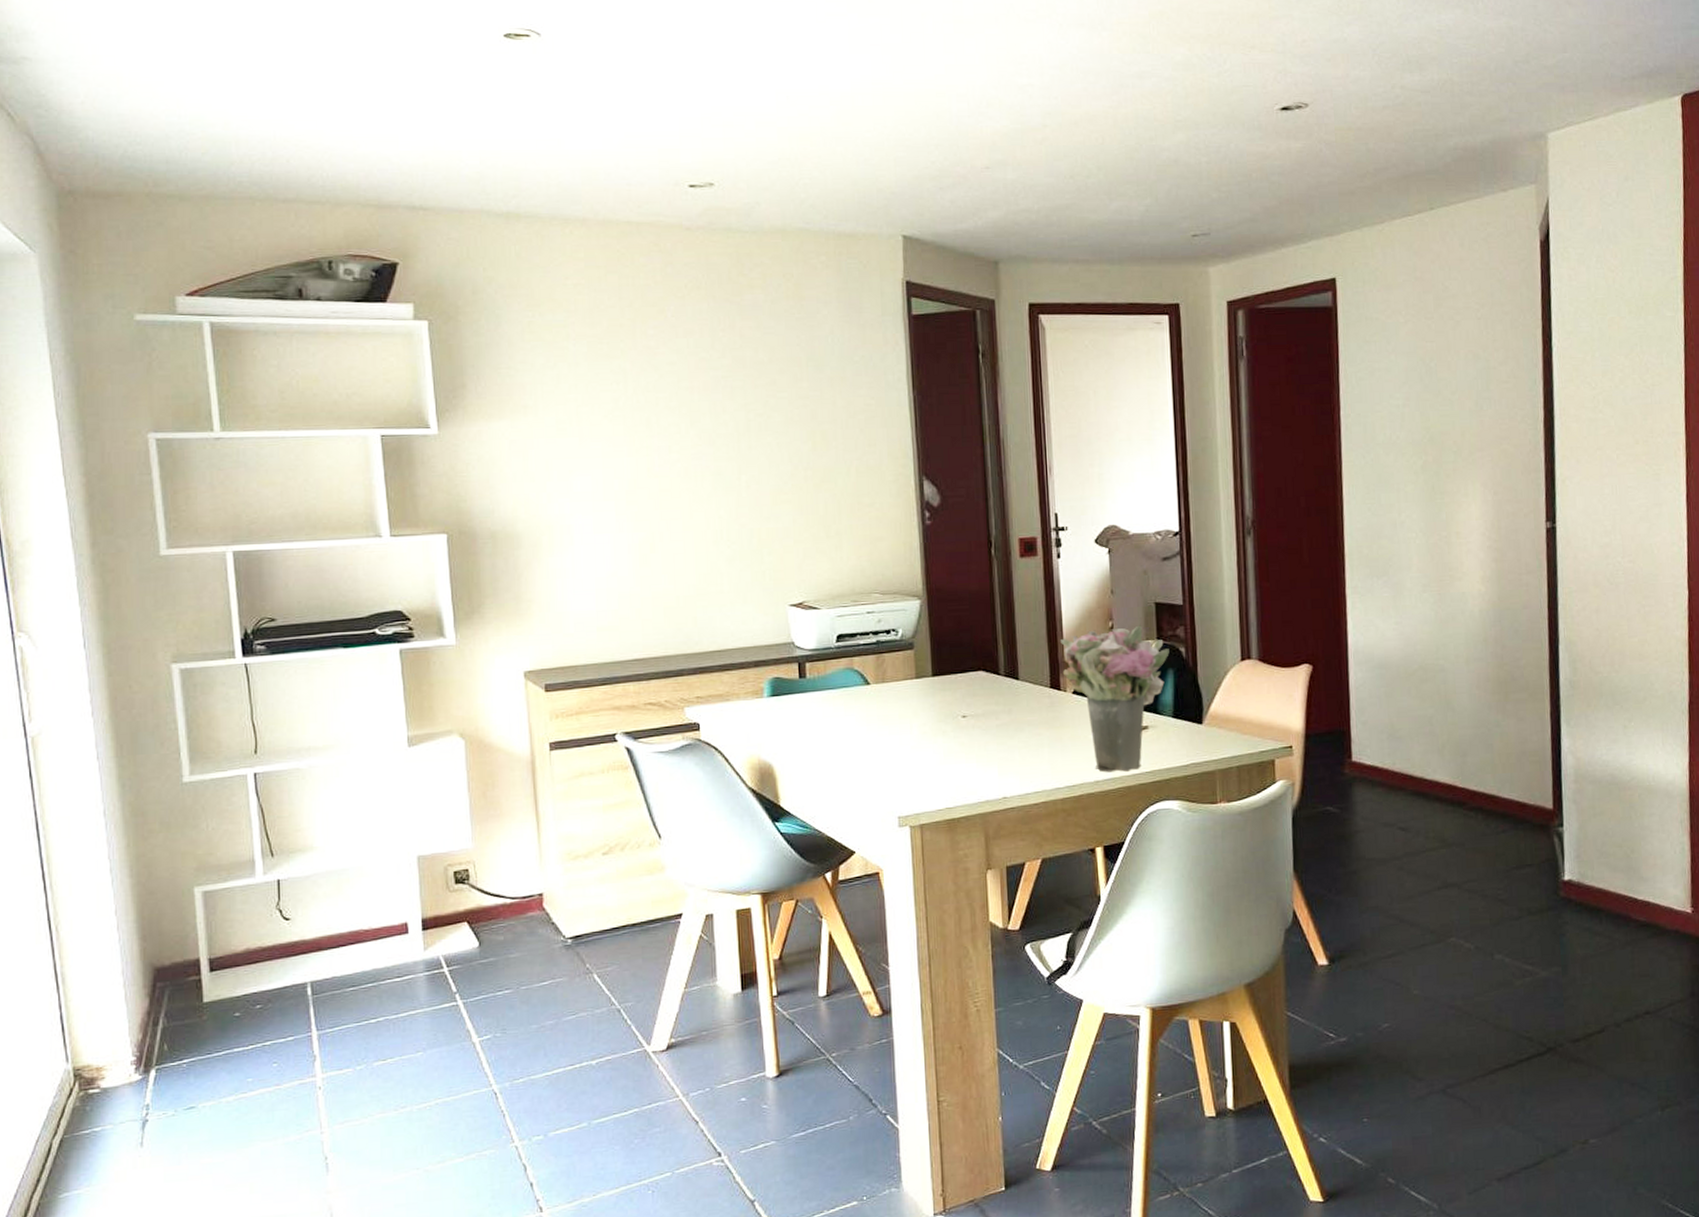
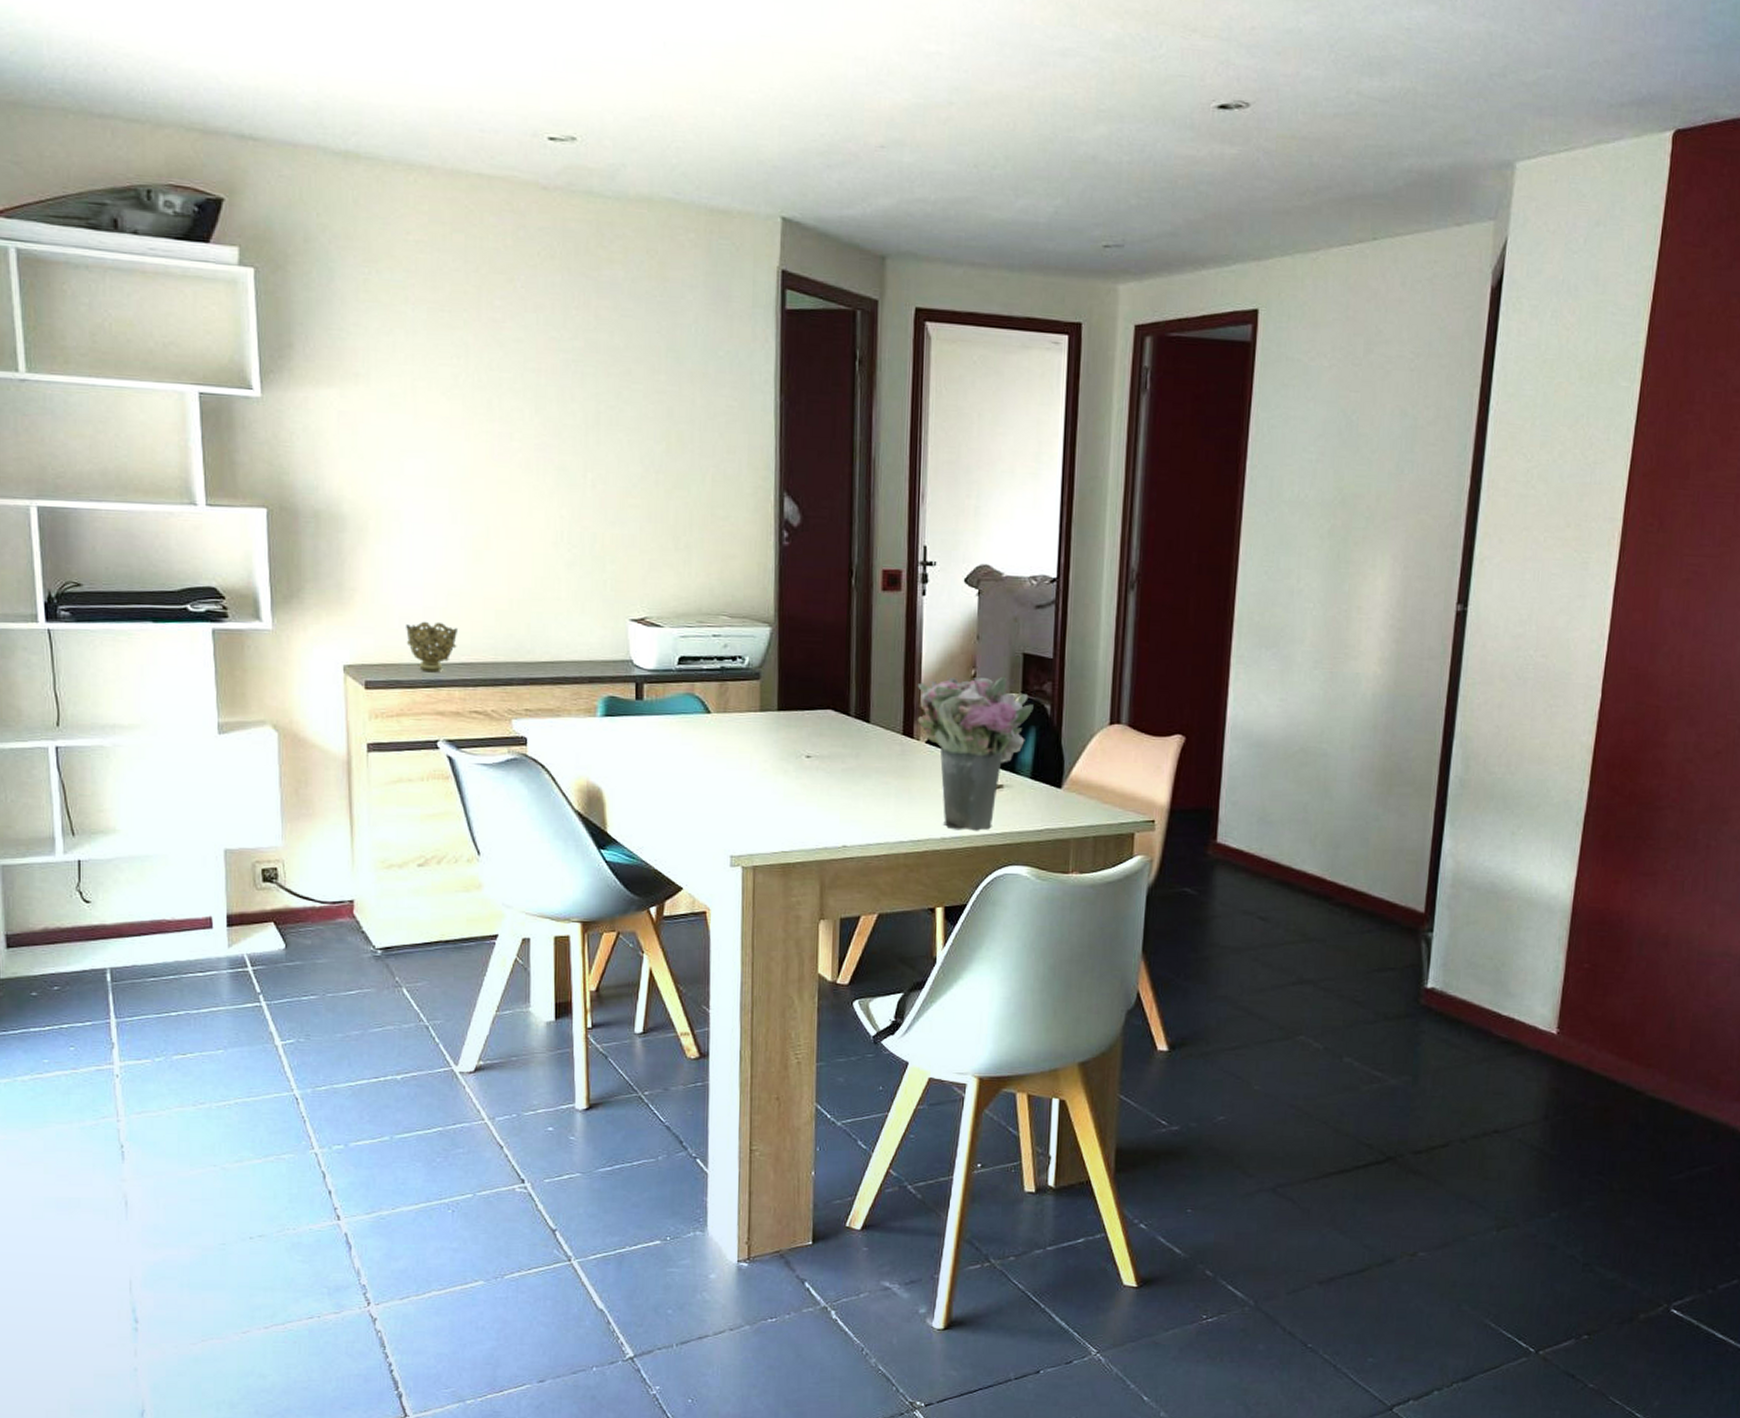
decorative bowl: none [581,623,630,671] -> present [406,621,459,673]

